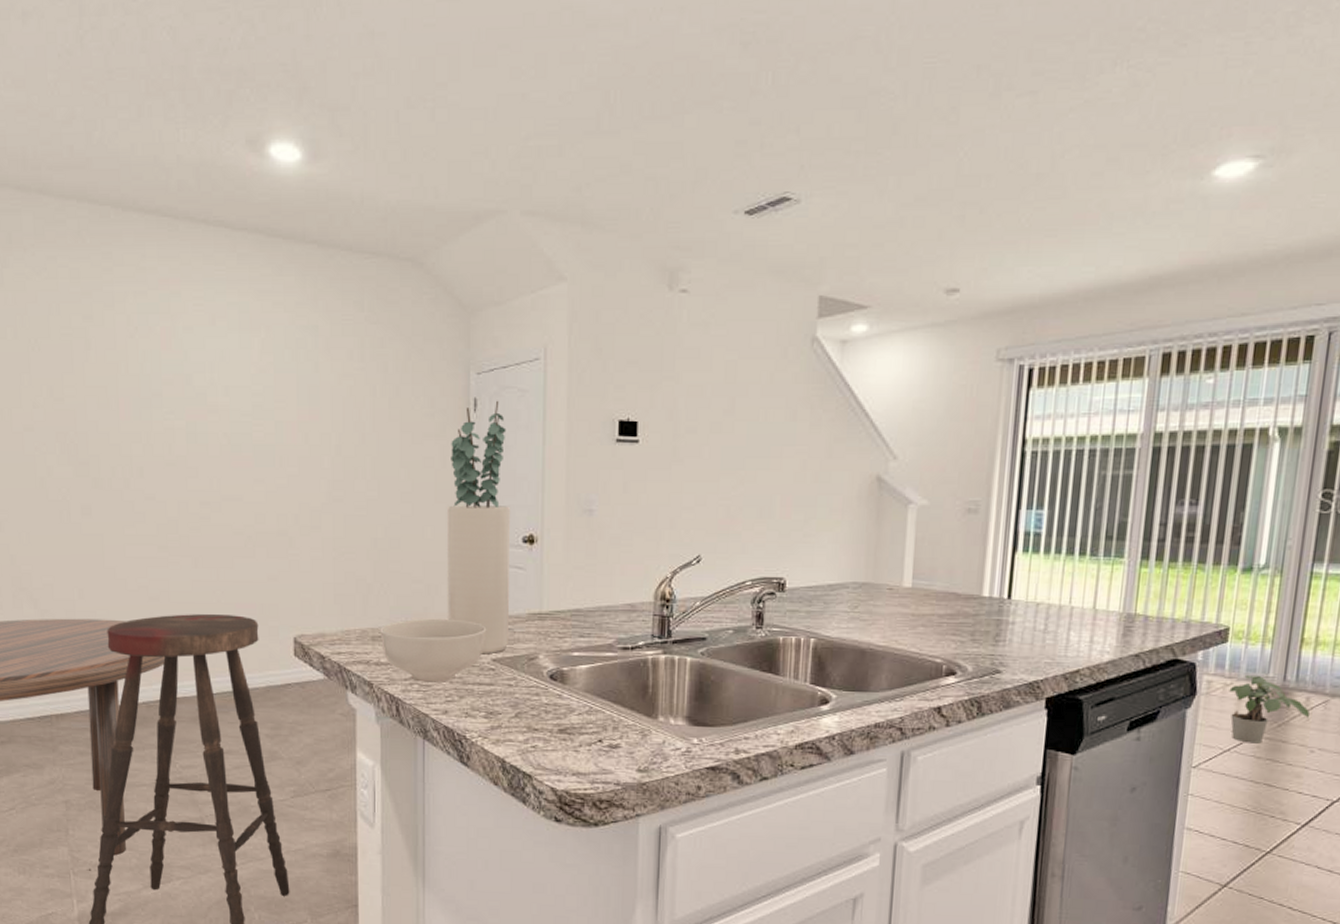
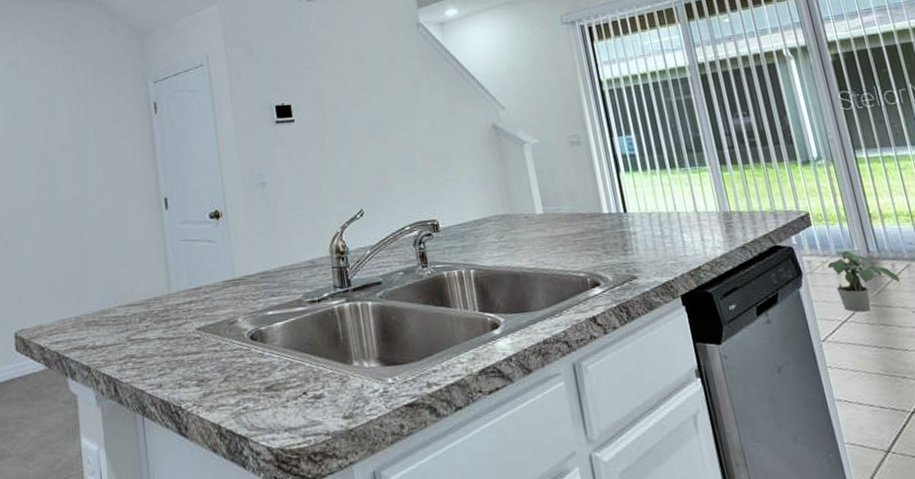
bowl: present [380,618,487,683] -> none [92,295,189,360]
vase: present [446,400,510,655] -> none [138,102,209,325]

